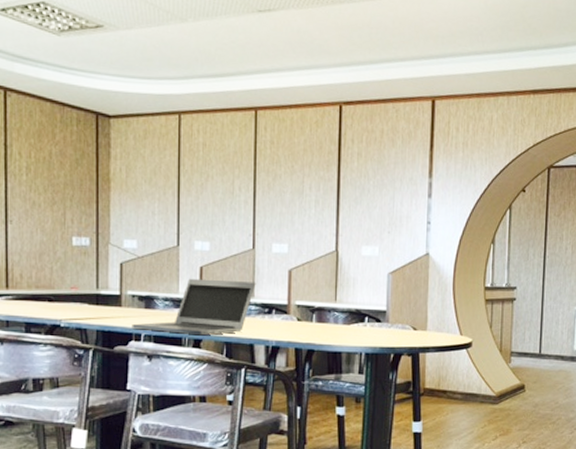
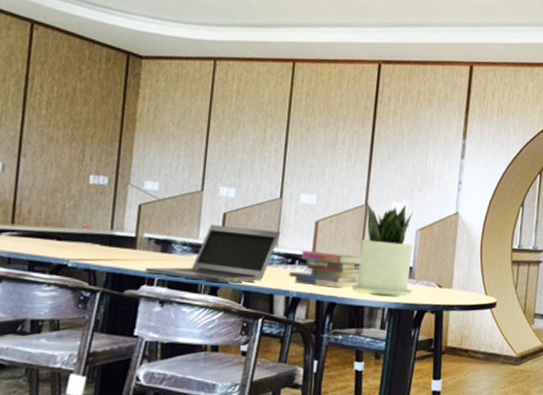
books: none [267,299,335,335] -> present [288,250,361,288]
planter: none [328,247,388,341] -> present [351,201,413,297]

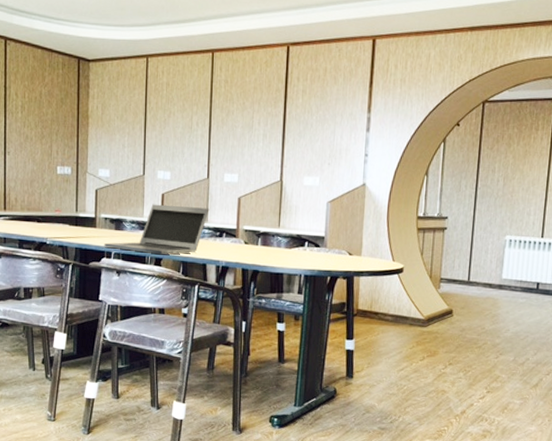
books: present [288,250,361,288] -> none [218,224,279,258]
planter: present [351,201,413,297] -> none [271,177,326,264]

